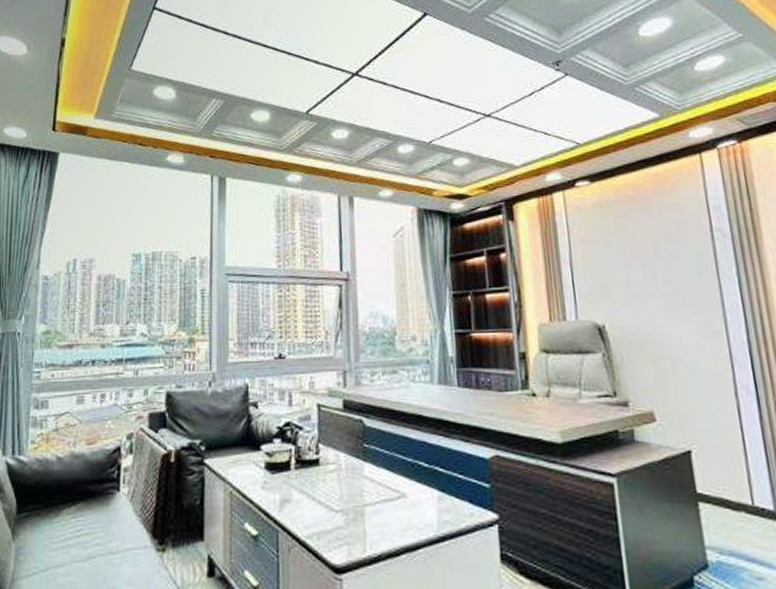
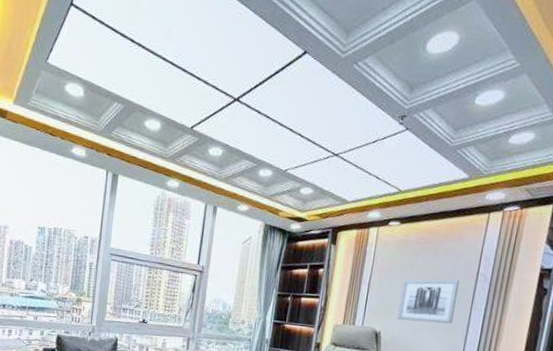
wall art: none [615,241,699,304] -> present [397,279,459,324]

